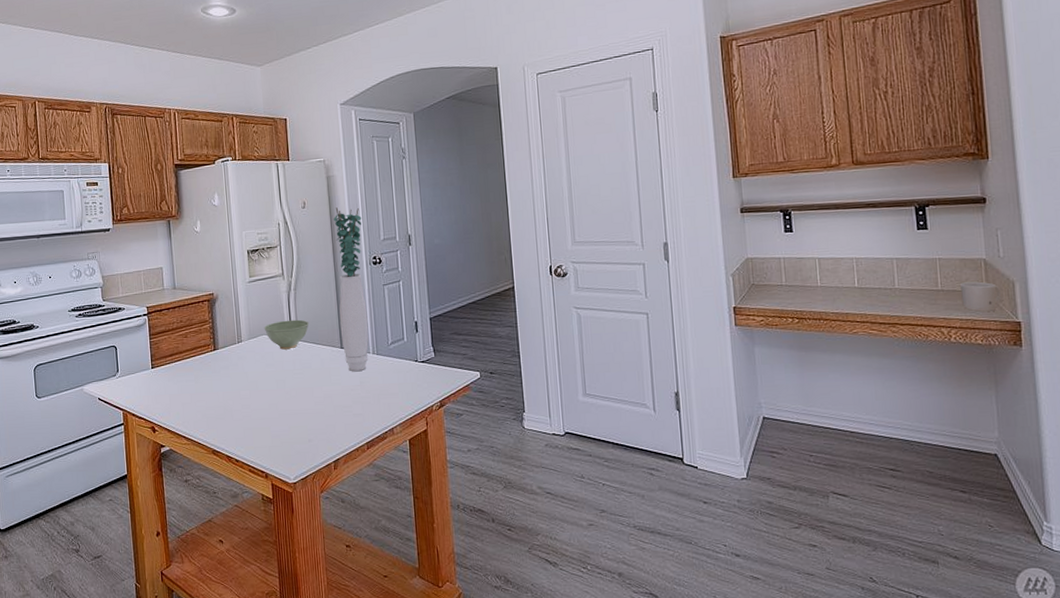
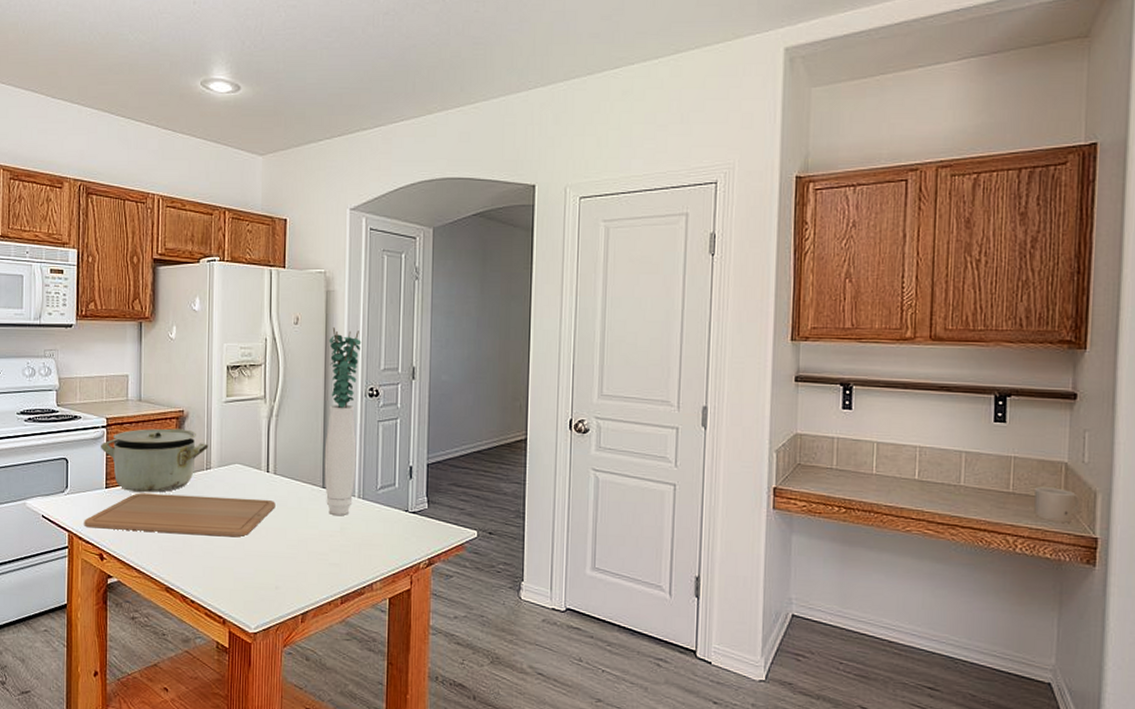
chopping board: none [135,363,302,405] -> present [84,493,276,537]
saucepan: none [144,309,238,370] -> present [101,428,209,493]
bowl: present [264,319,309,350] -> none [237,449,290,483]

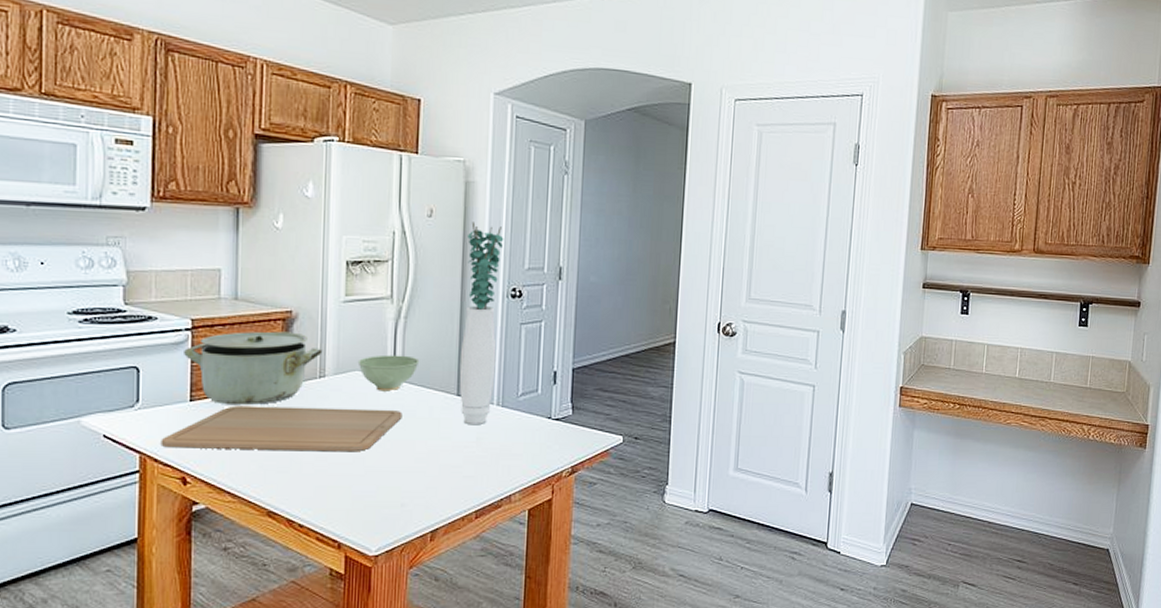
bowl: none [237,449,290,483] -> present [357,355,420,392]
mug: present [1034,487,1081,523] -> none [1104,382,1139,412]

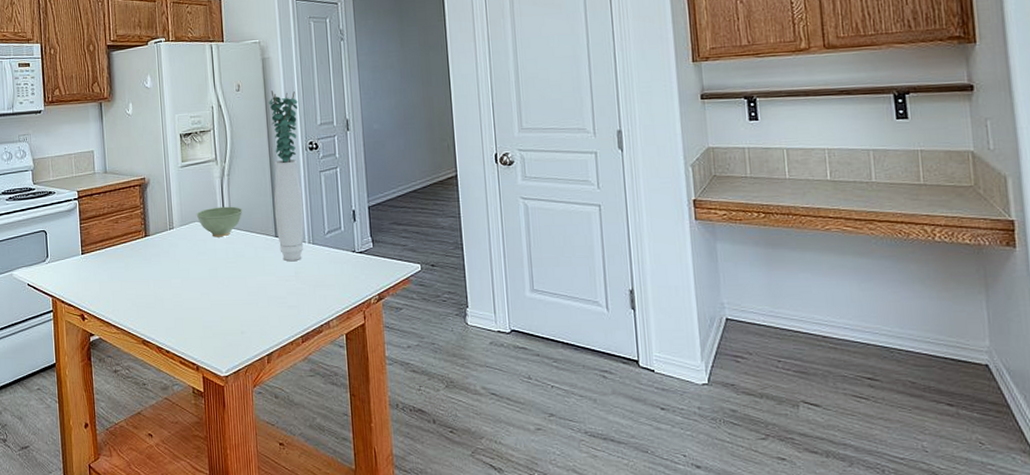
chopping board: present [161,405,402,452] -> none [65,252,235,292]
saucepan: present [184,331,323,406] -> none [74,194,170,256]

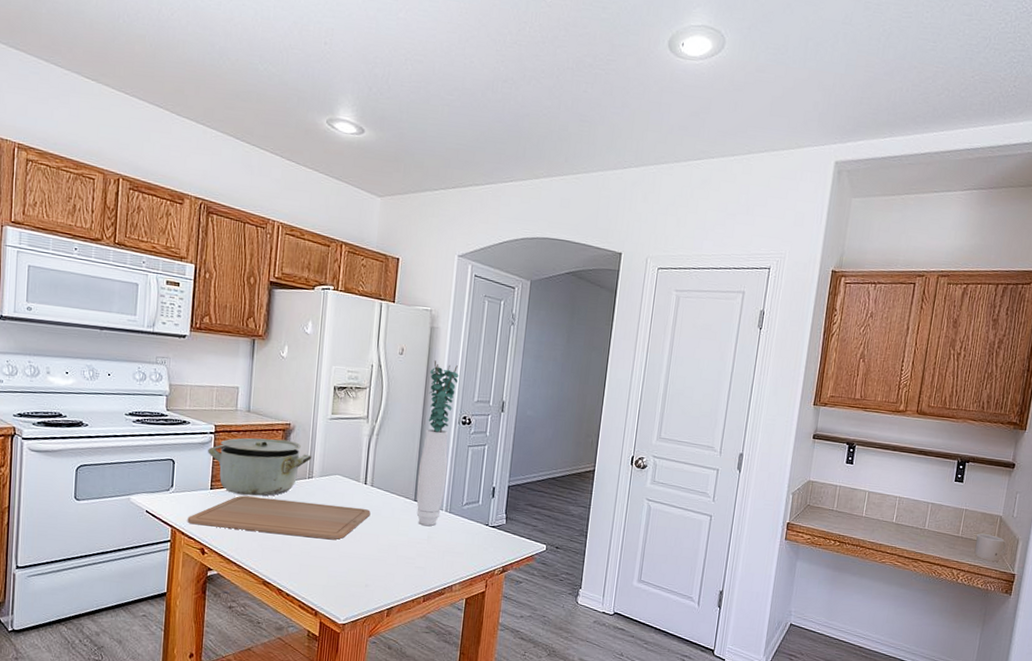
chopping board: none [65,252,235,292] -> present [187,495,371,540]
saucepan: none [74,194,170,256] -> present [208,437,312,496]
bowl: present [196,206,243,237] -> none [338,463,387,494]
mug: none [945,176,993,209] -> present [974,533,1008,562]

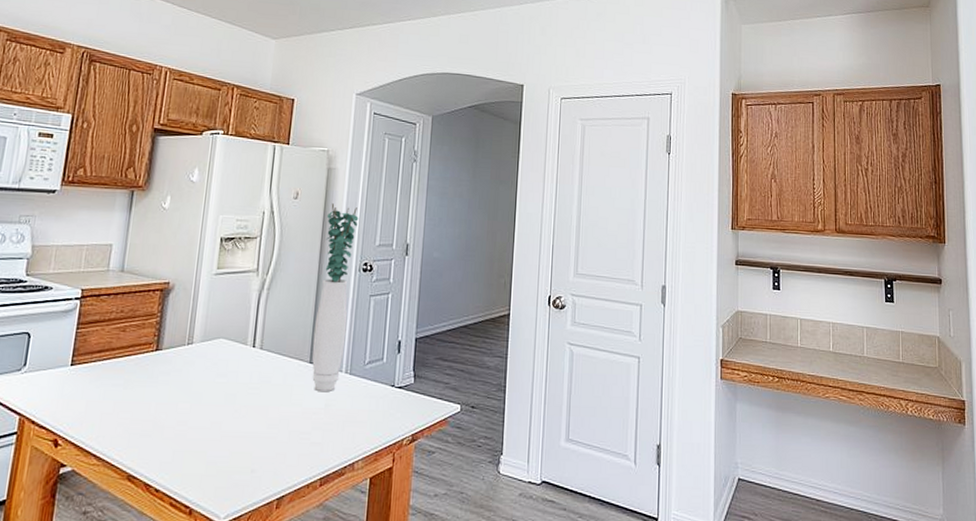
chopping board: present [187,495,371,540] -> none [39,370,259,417]
saucepan: present [208,437,312,496] -> none [71,301,193,370]
mug: present [974,533,1008,562] -> none [918,357,951,388]

